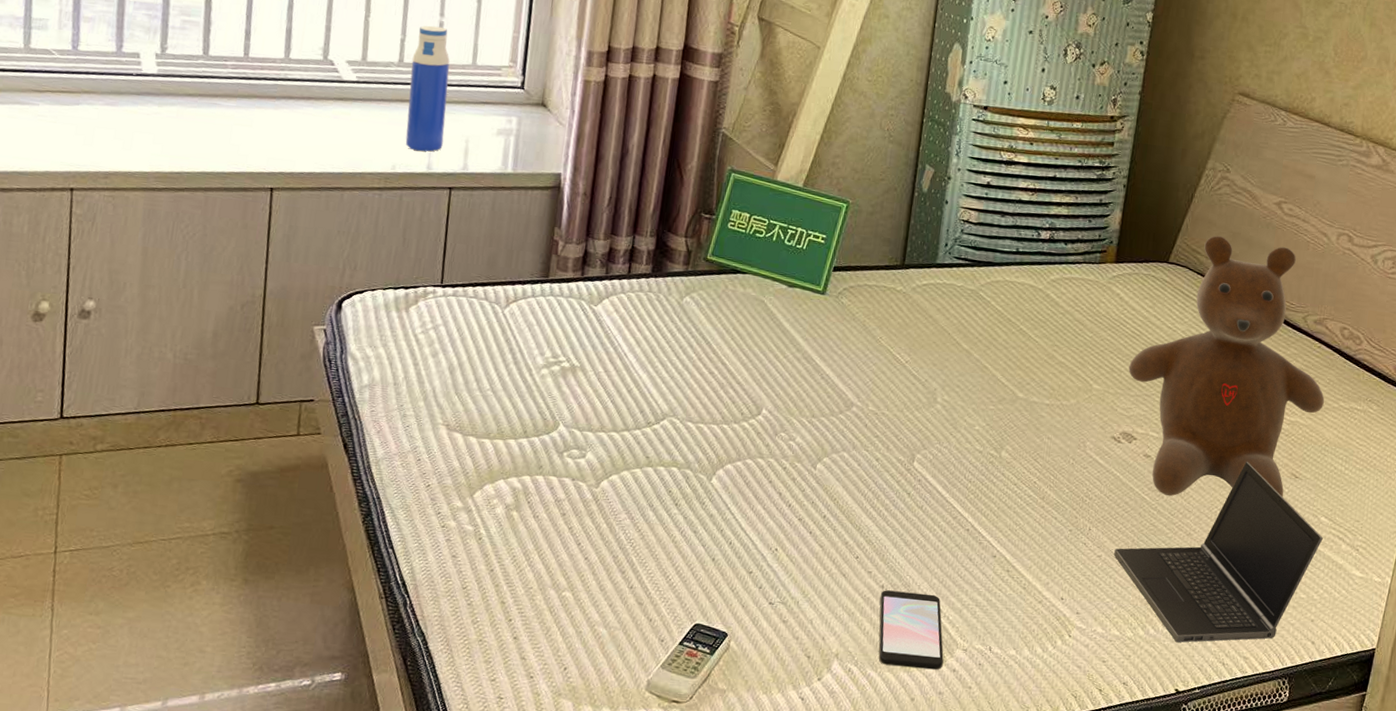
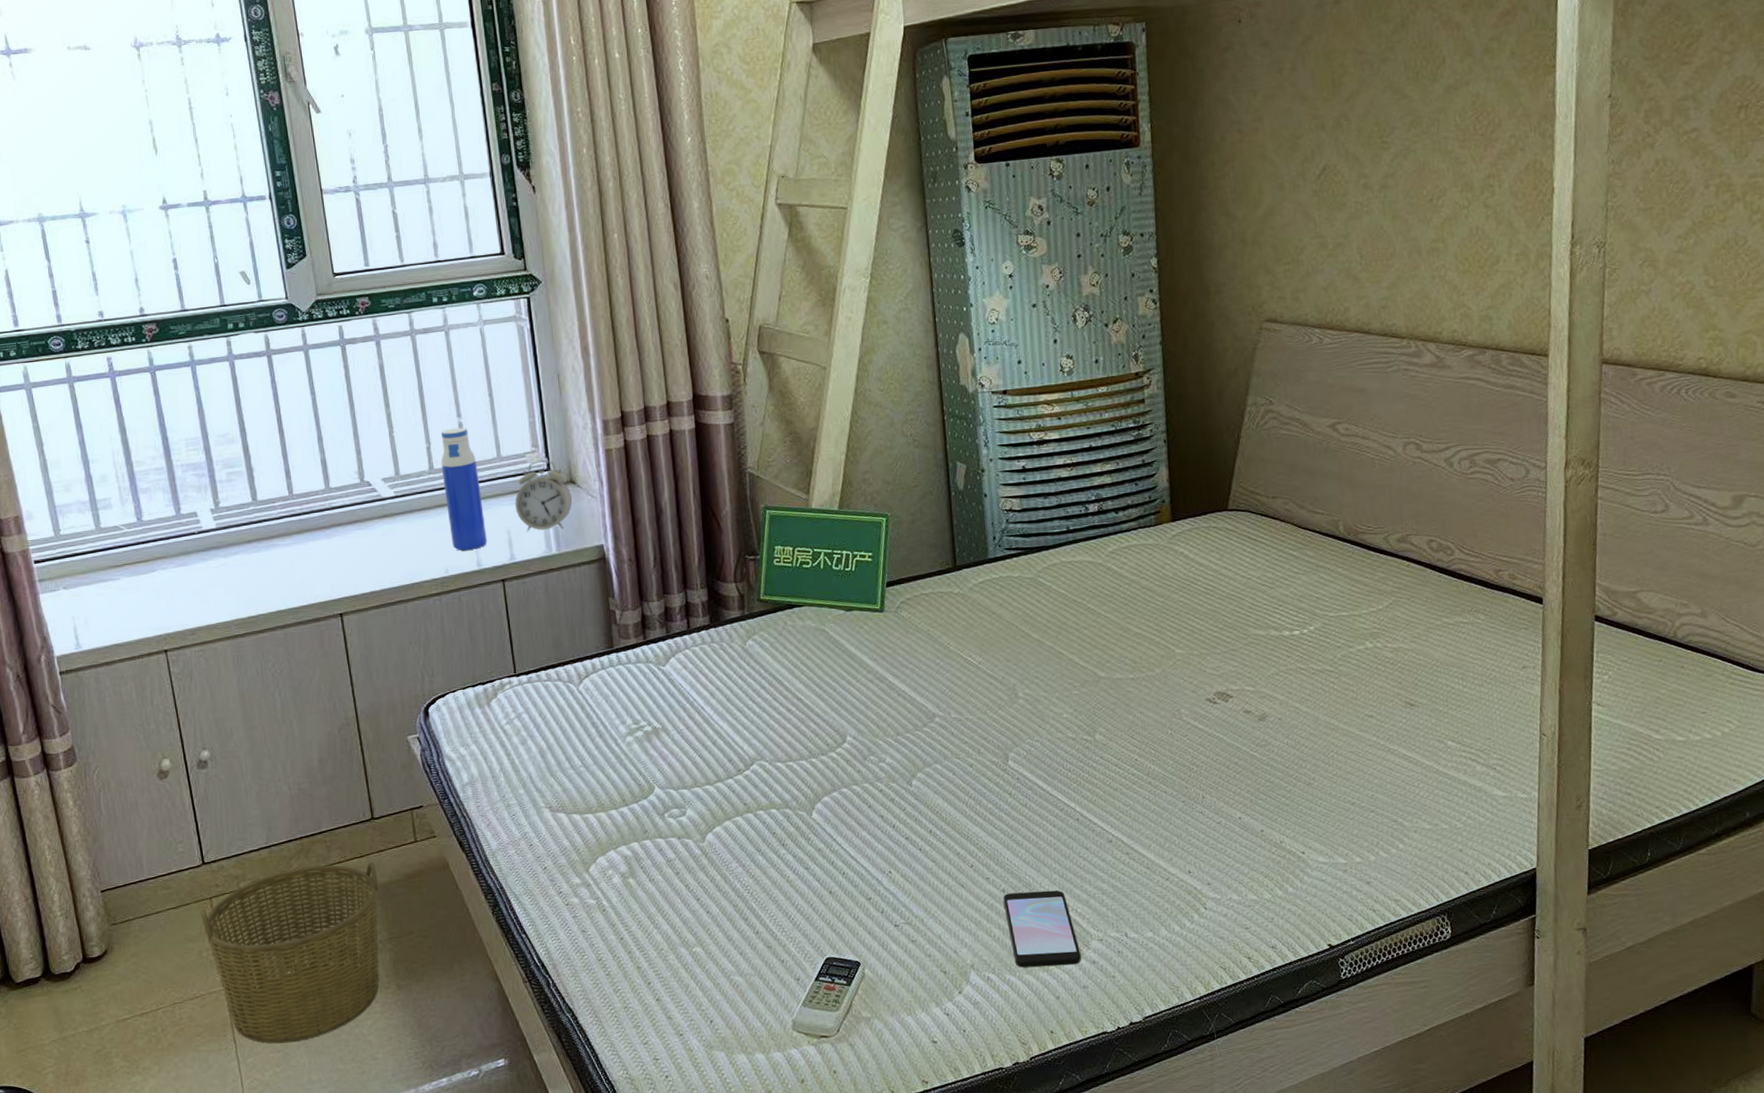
basket: none [45,440,250,621] -> present [200,862,380,1044]
alarm clock: none [479,76,540,150] -> present [515,460,572,533]
laptop computer: present [1114,461,1323,642] -> none [1233,698,1454,896]
stuffed bear: present [1128,235,1325,497] -> none [1209,469,1426,749]

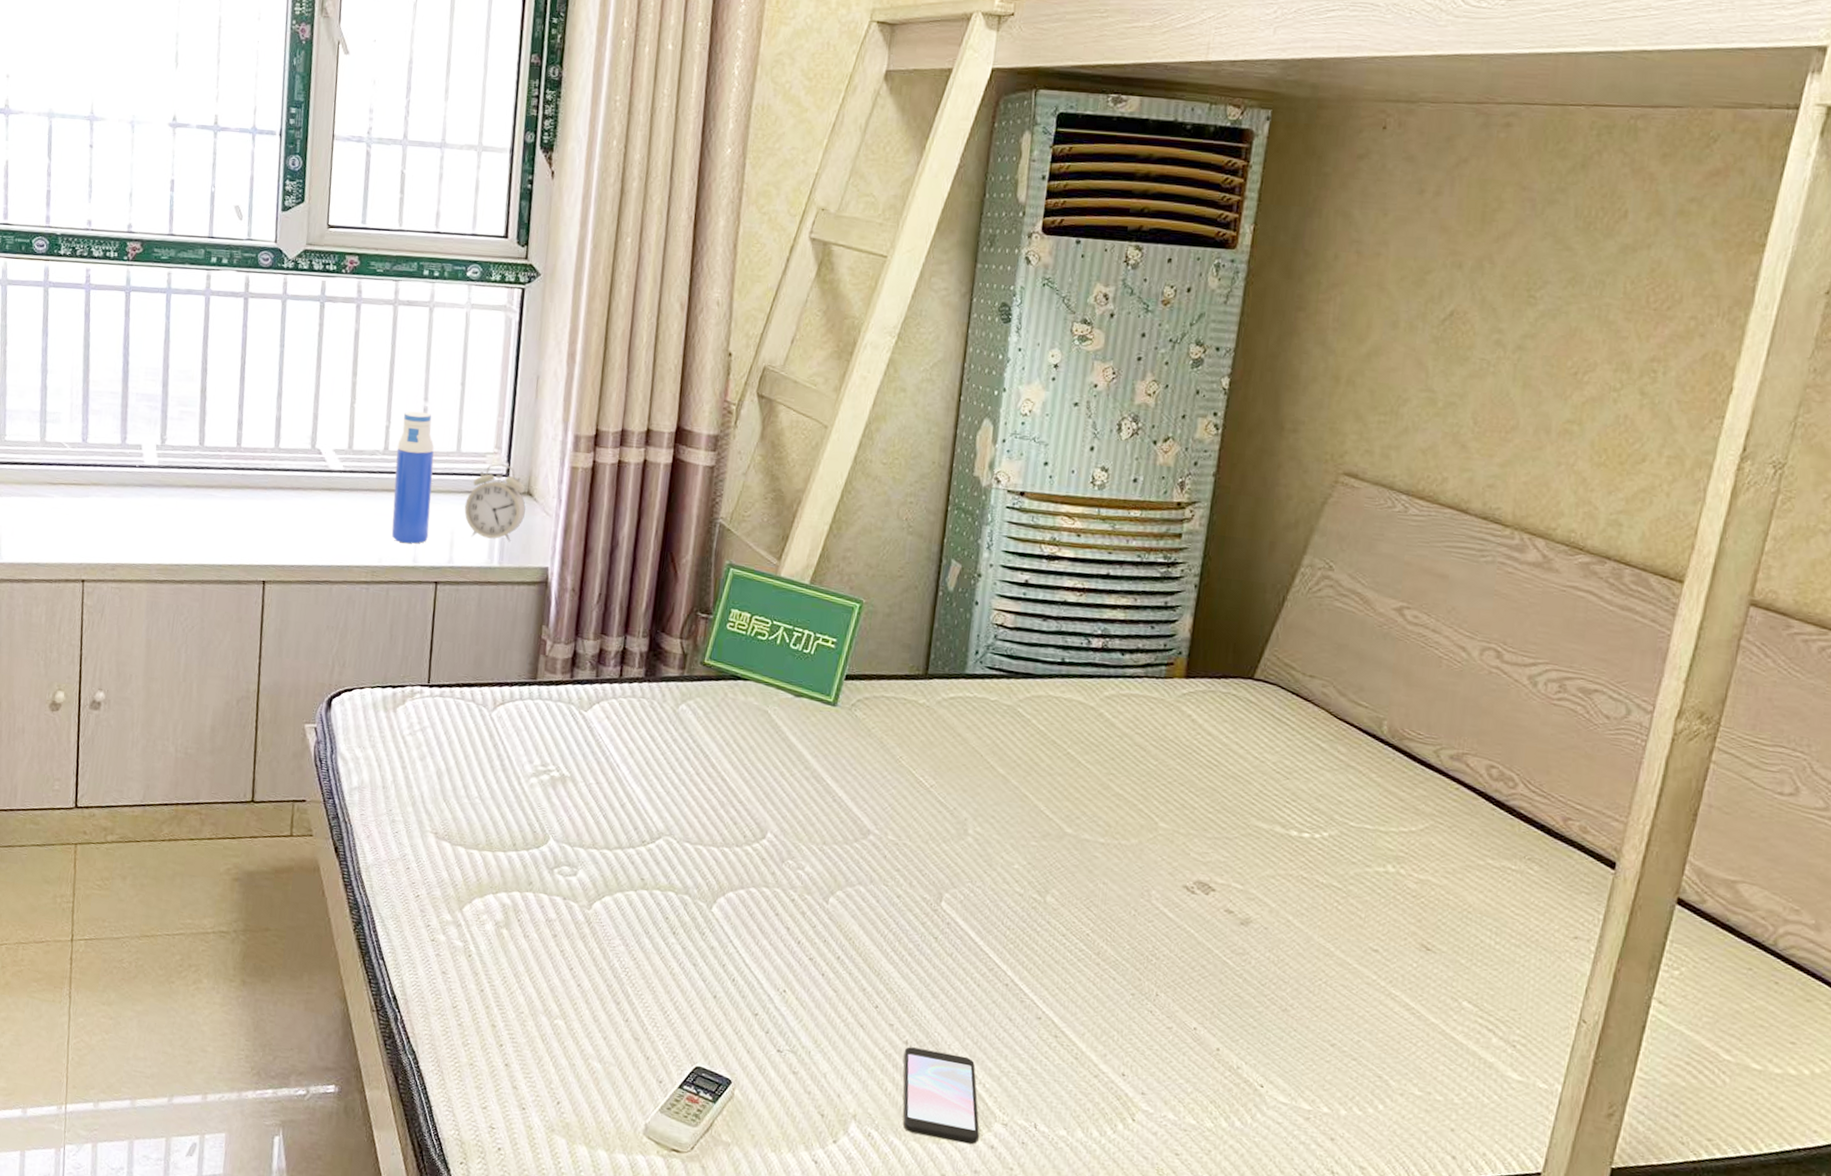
basket: present [200,862,380,1044] -> none [62,834,246,1014]

